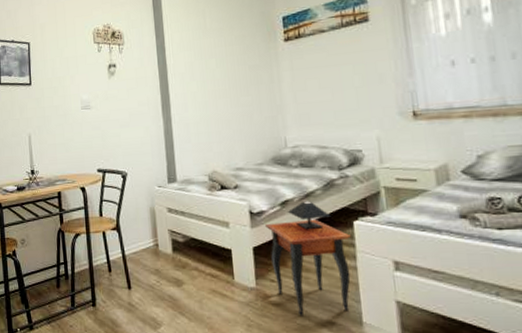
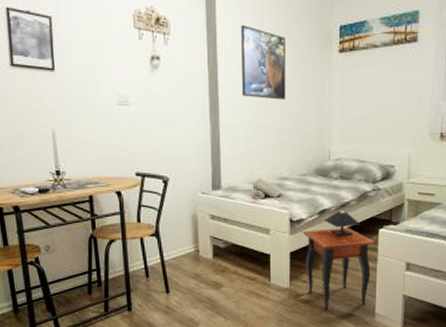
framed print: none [186,28,234,93] -> present [241,24,286,100]

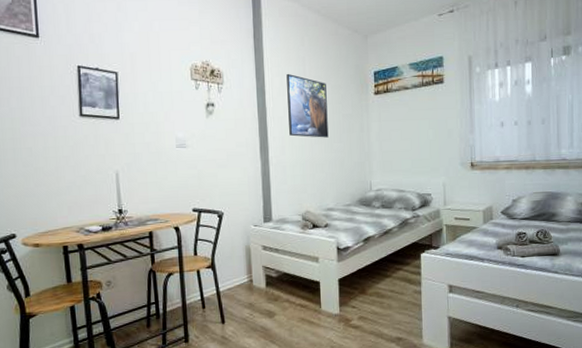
side table: present [303,210,375,311] -> none [350,237,418,335]

